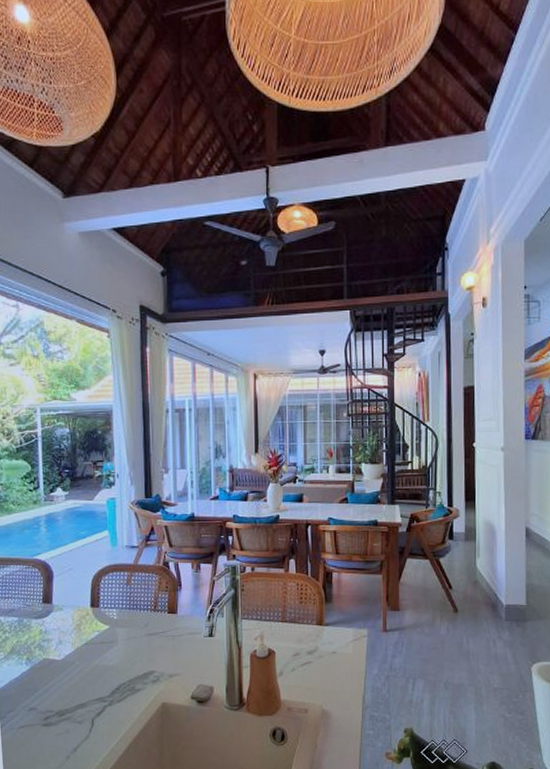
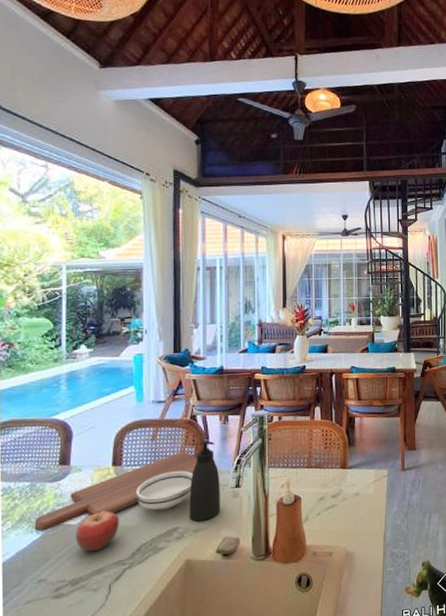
cutting board: none [23,597,171,664] -> present [34,451,198,531]
fruit: none [59,649,99,687] -> present [75,510,119,552]
bowl: none [113,616,167,653] -> present [135,471,193,511]
soap dispenser: none [163,588,194,667] -> present [189,440,221,522]

